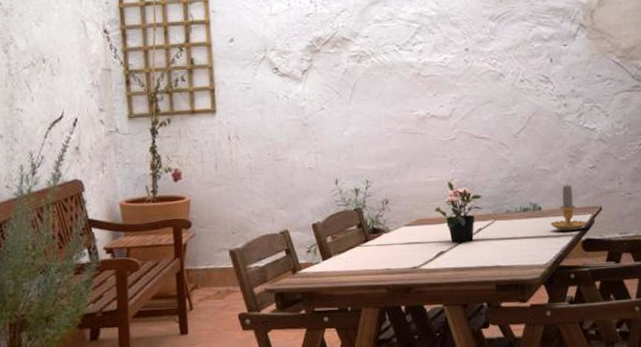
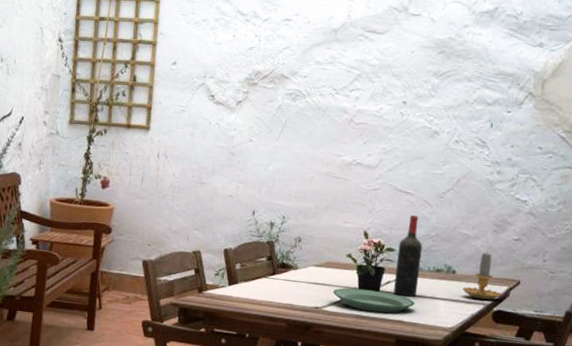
plate: none [428,239,508,262] -> present [333,288,415,313]
wine bottle: none [484,158,509,241] -> present [393,214,423,297]

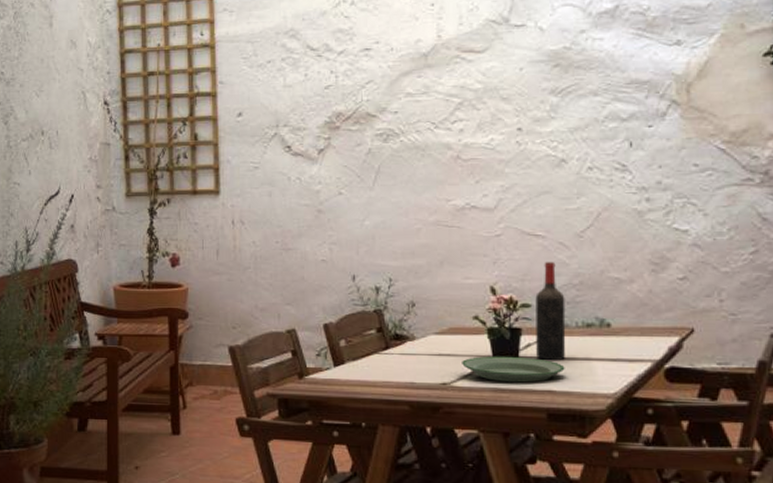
candle: present [462,252,501,300] -> none [622,297,672,355]

